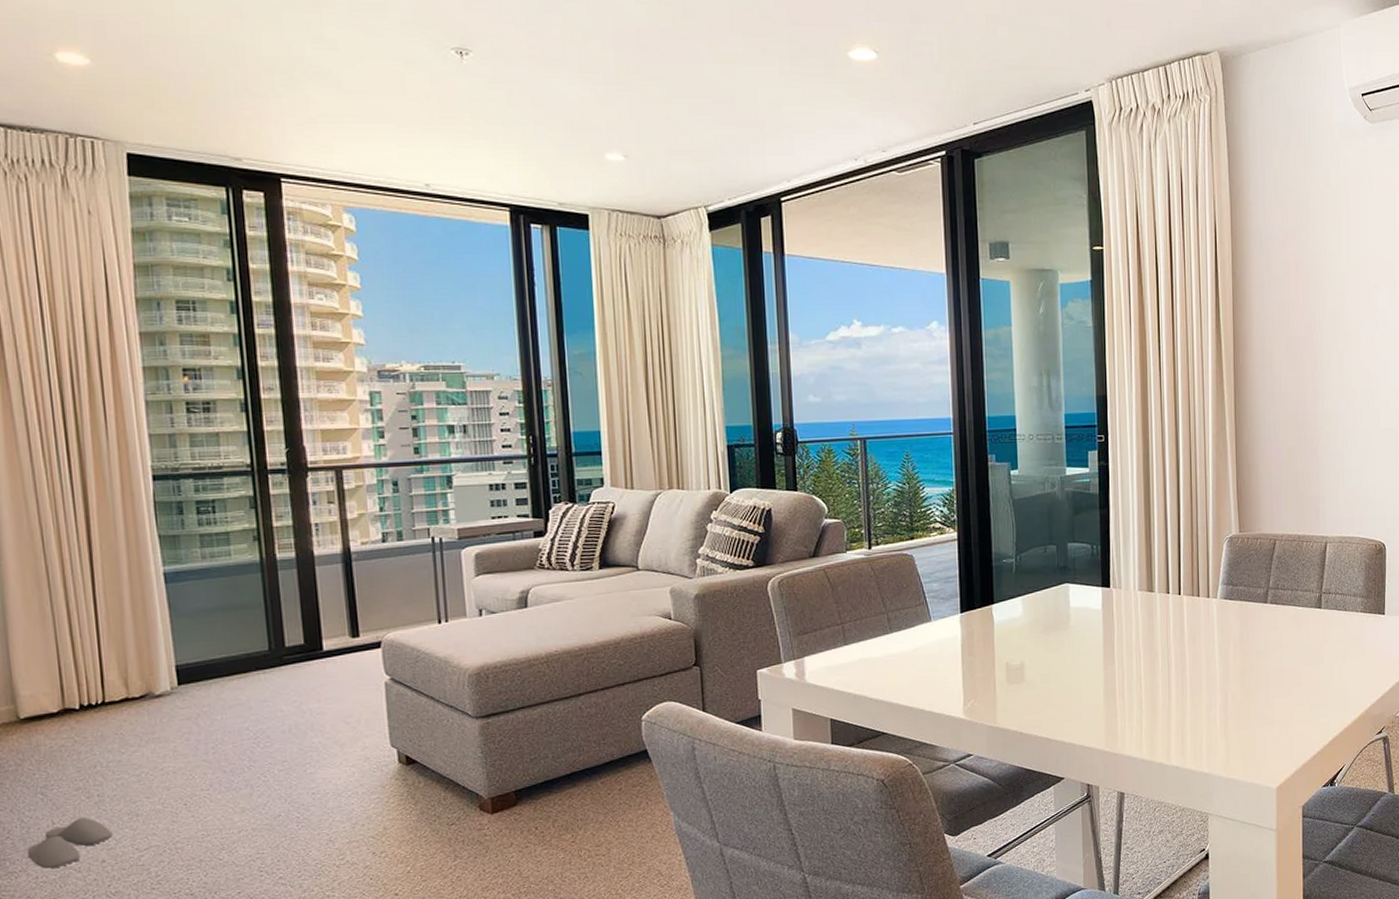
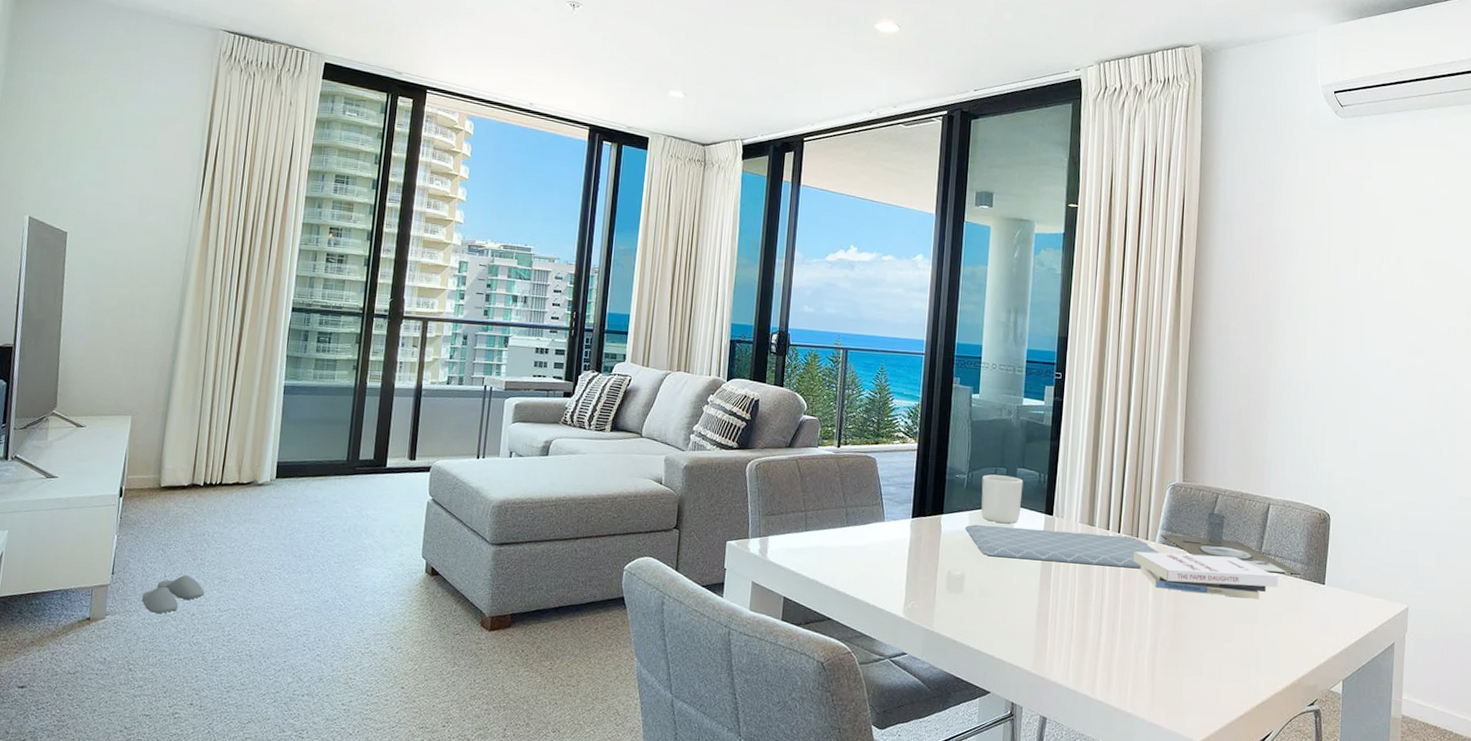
placemat: none [1019,597,1222,640] -> present [965,524,1160,569]
mug: none [1031,552,1076,604] -> present [981,474,1024,523]
books: none [1196,600,1340,645] -> present [1133,550,1278,600]
place setting: none [1221,559,1363,611] -> present [1160,512,1302,575]

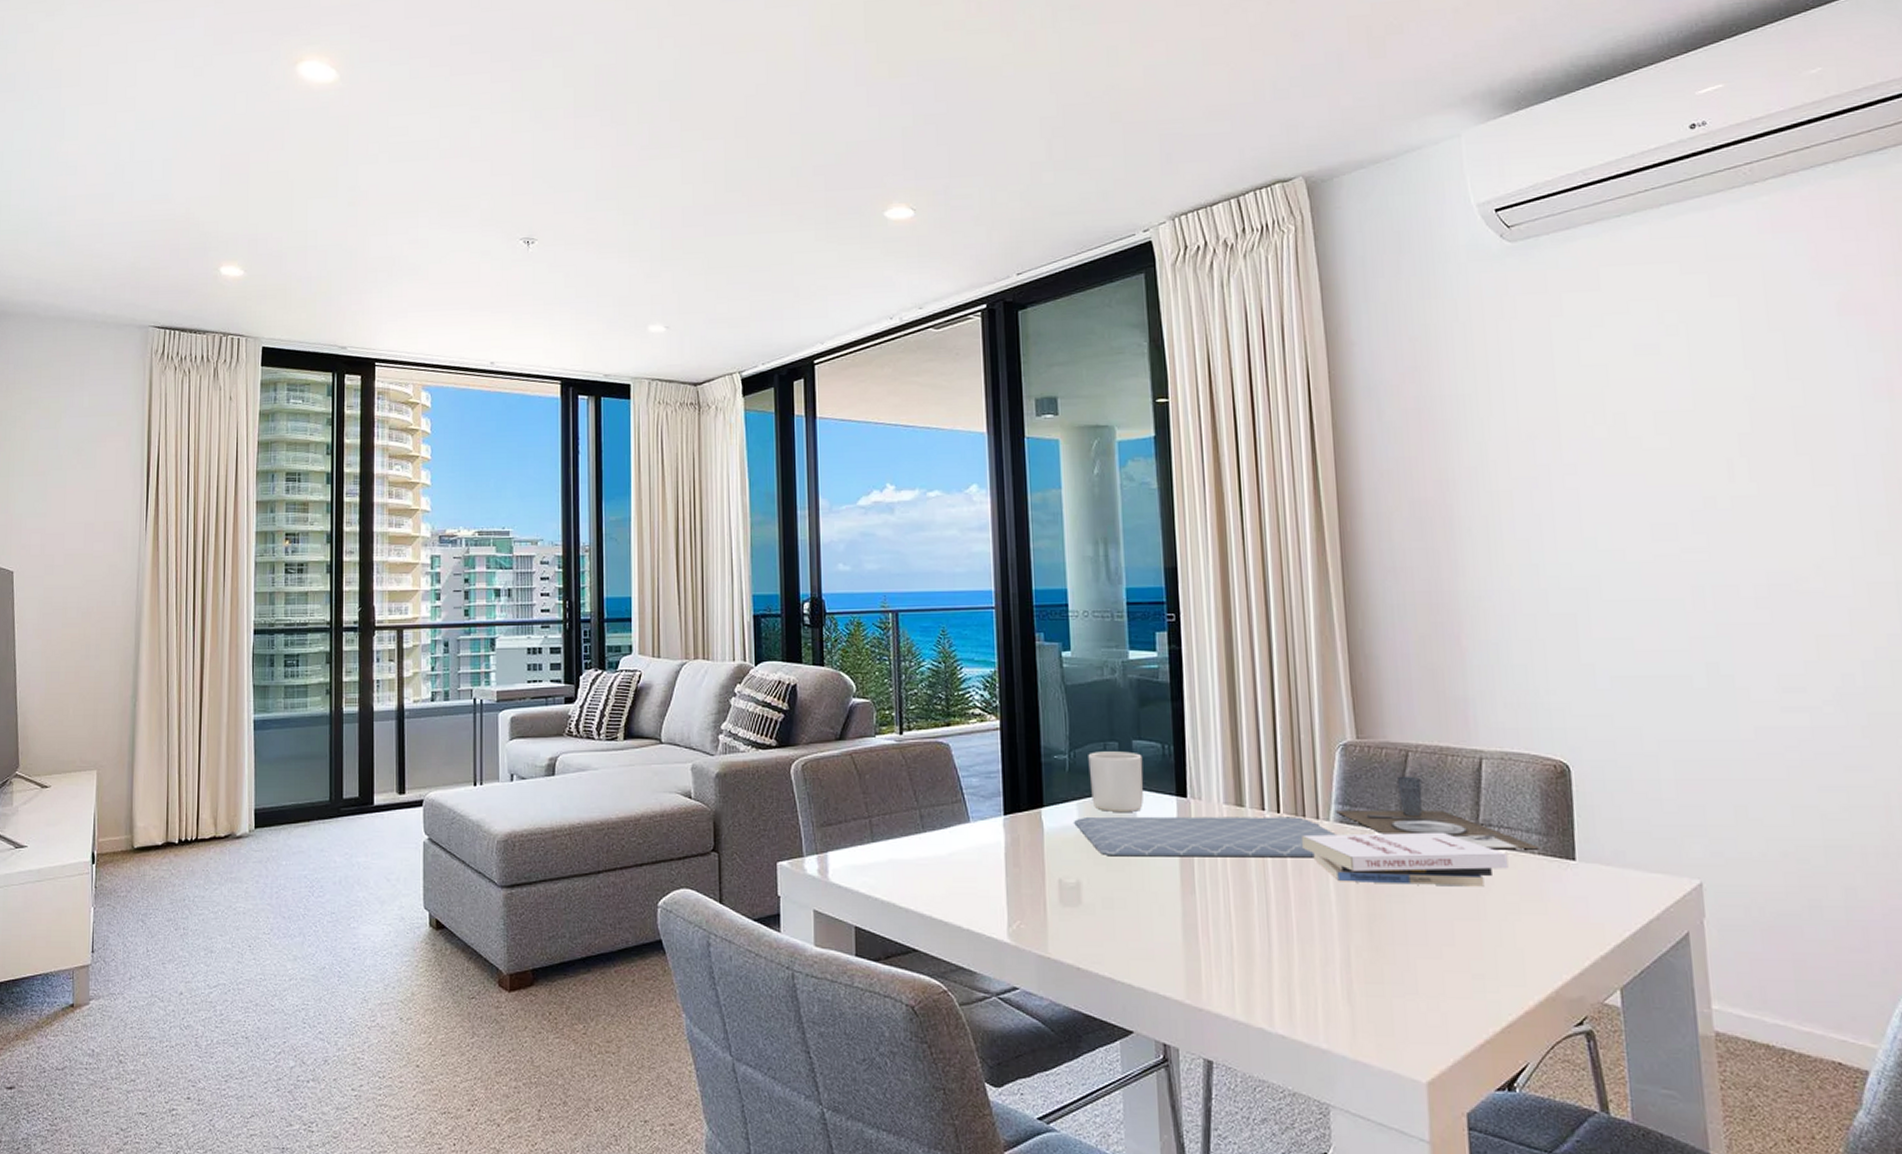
slippers: present [142,574,205,613] -> none [125,947,191,994]

